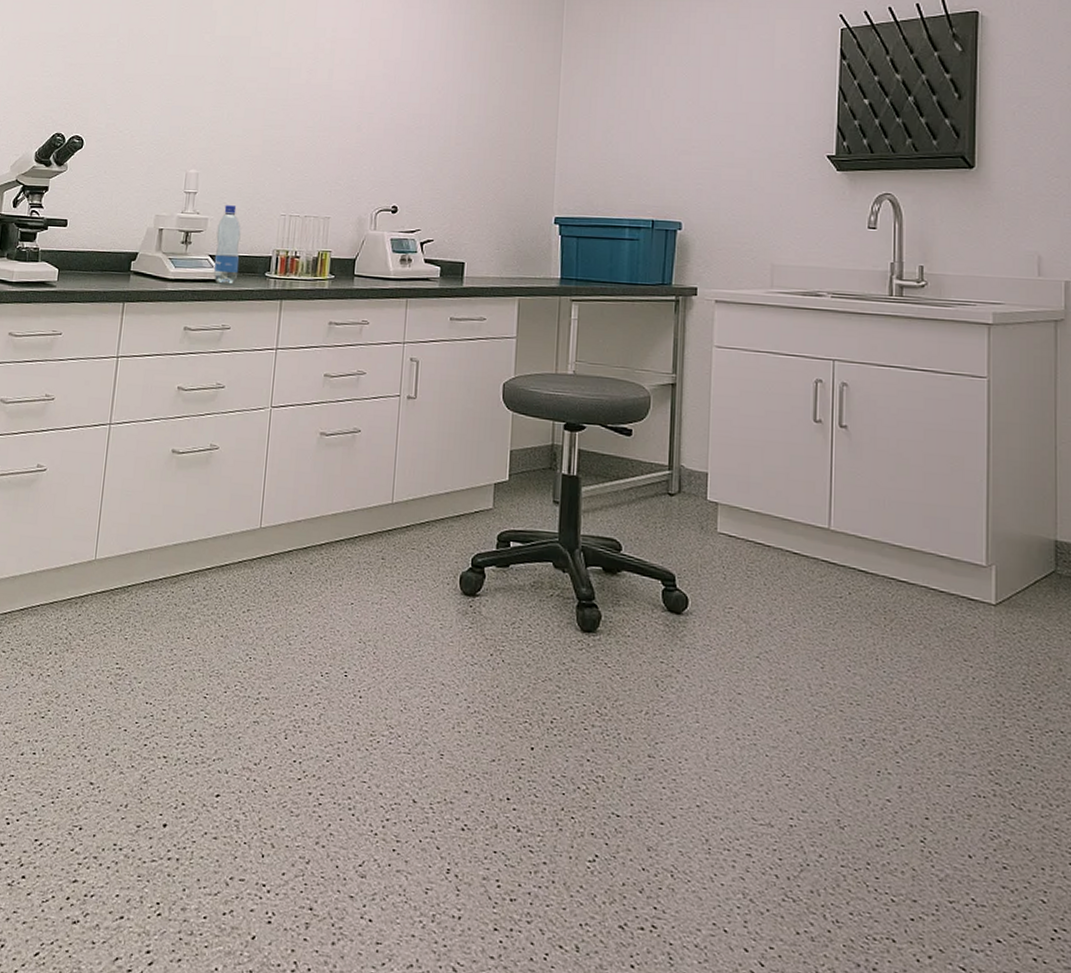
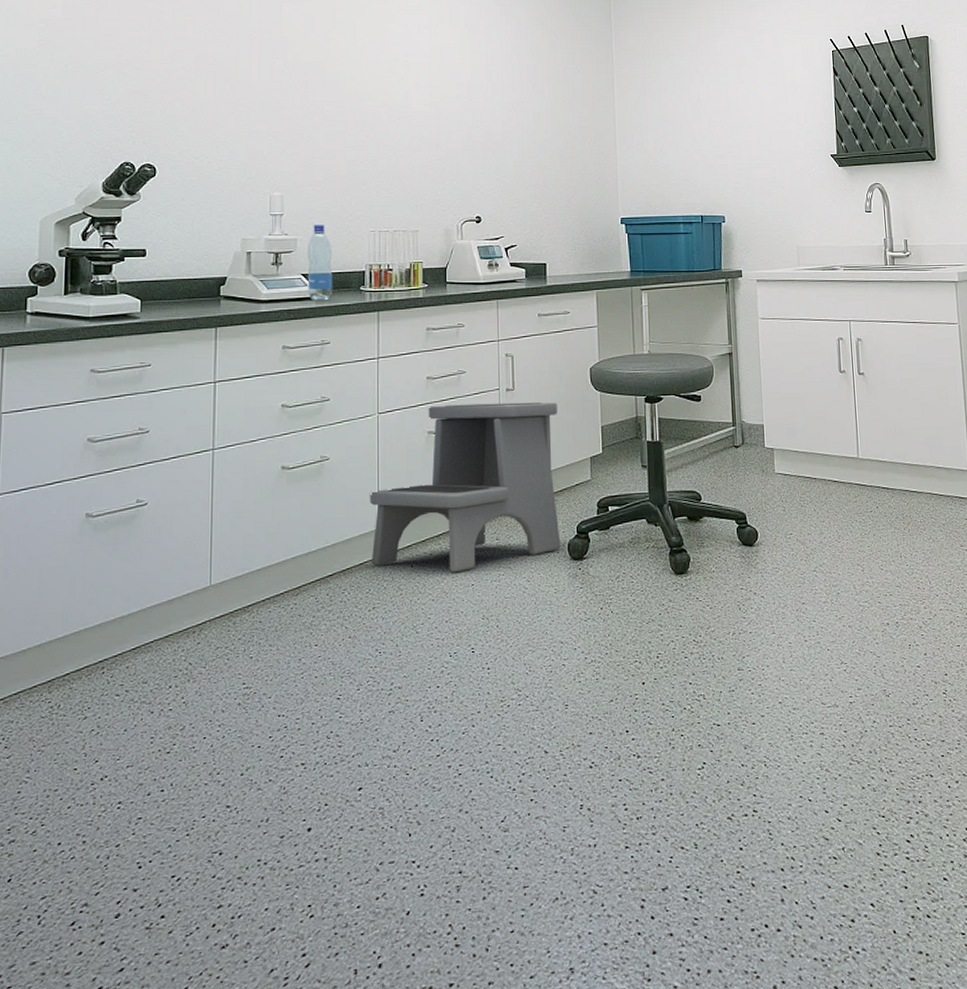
step stool: none [250,406,462,588] -> present [369,402,561,573]

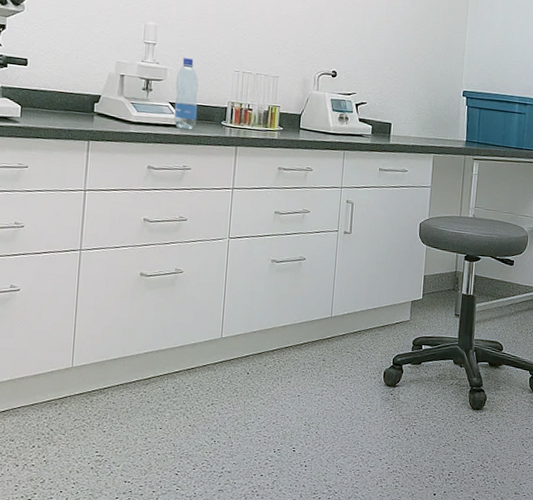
step stool: present [369,402,561,573] -> none [213,238,388,384]

